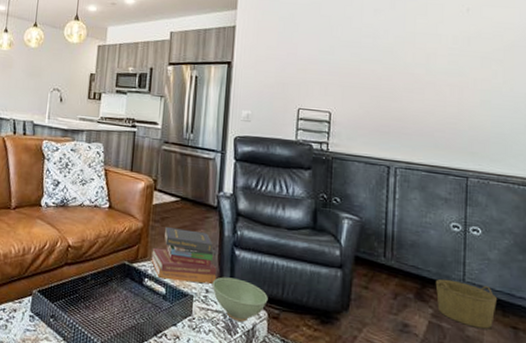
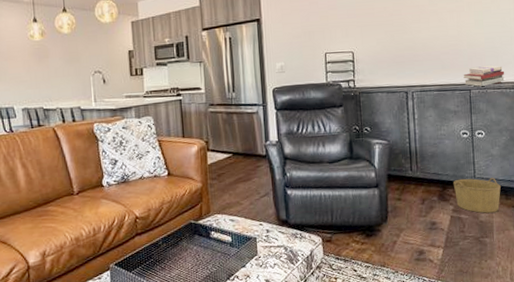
books: present [151,227,217,284] -> none [213,180,274,229]
bowl: present [212,277,268,322] -> none [271,214,320,251]
books: none [460,152,514,177] -> present [463,65,505,87]

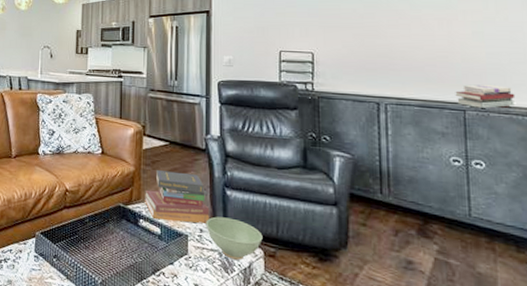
books: none [213,180,274,229] -> present [145,170,210,223]
bowl: none [271,214,320,251] -> present [205,216,263,260]
basket: present [453,178,501,214] -> none [438,214,509,266]

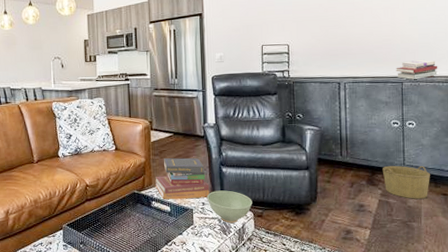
basket: none [438,214,509,266] -> present [382,165,430,199]

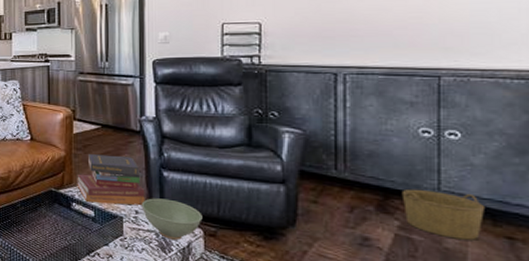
books: present [396,59,438,80] -> none [429,45,504,73]

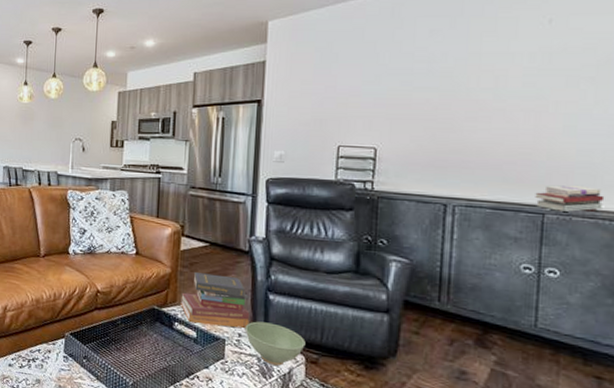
basket: present [401,189,484,240] -> none [500,324,577,379]
books: none [429,45,504,73] -> present [535,184,605,212]

